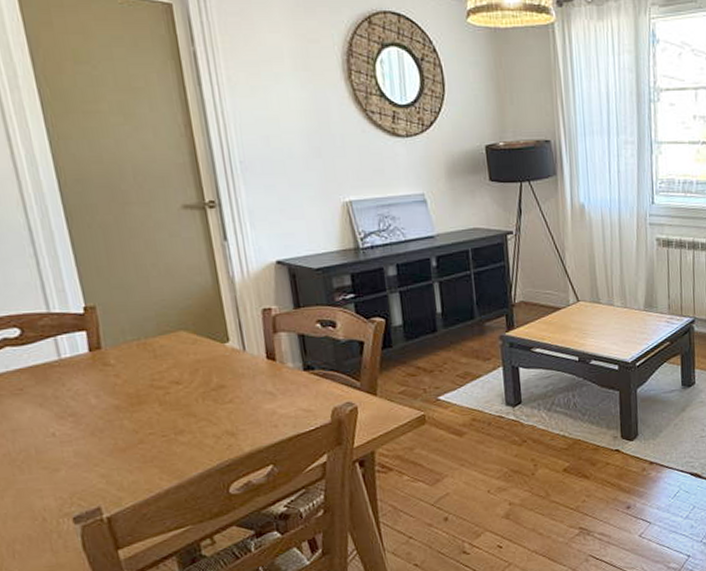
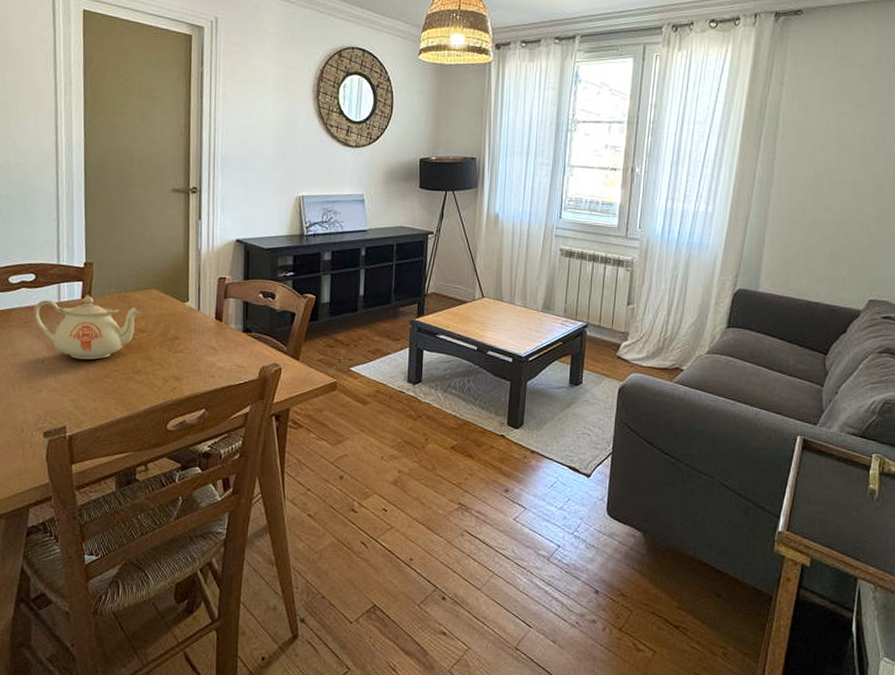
teapot: none [26,347,171,426] -> present [33,295,141,360]

